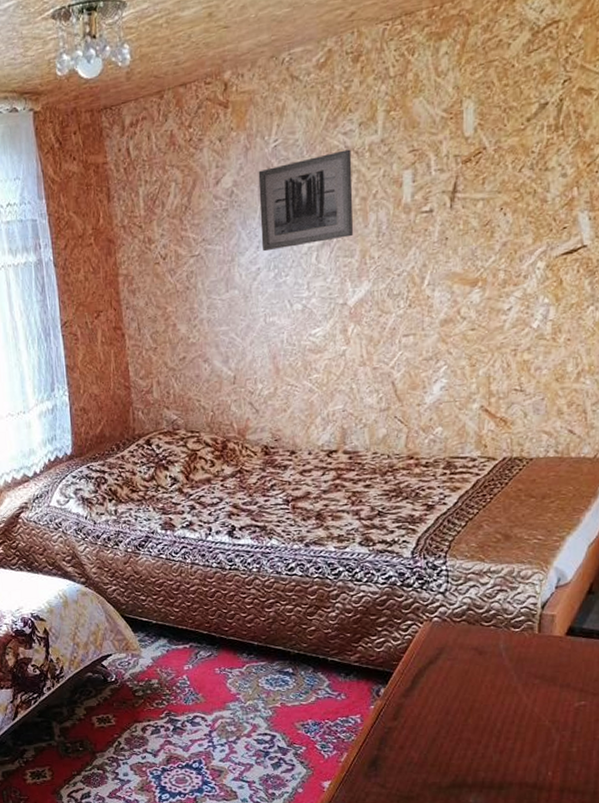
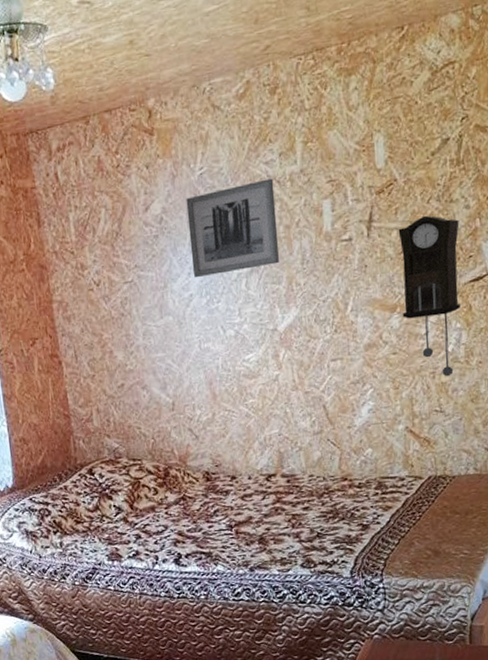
pendulum clock: none [484,184,554,355] -> present [398,215,460,377]

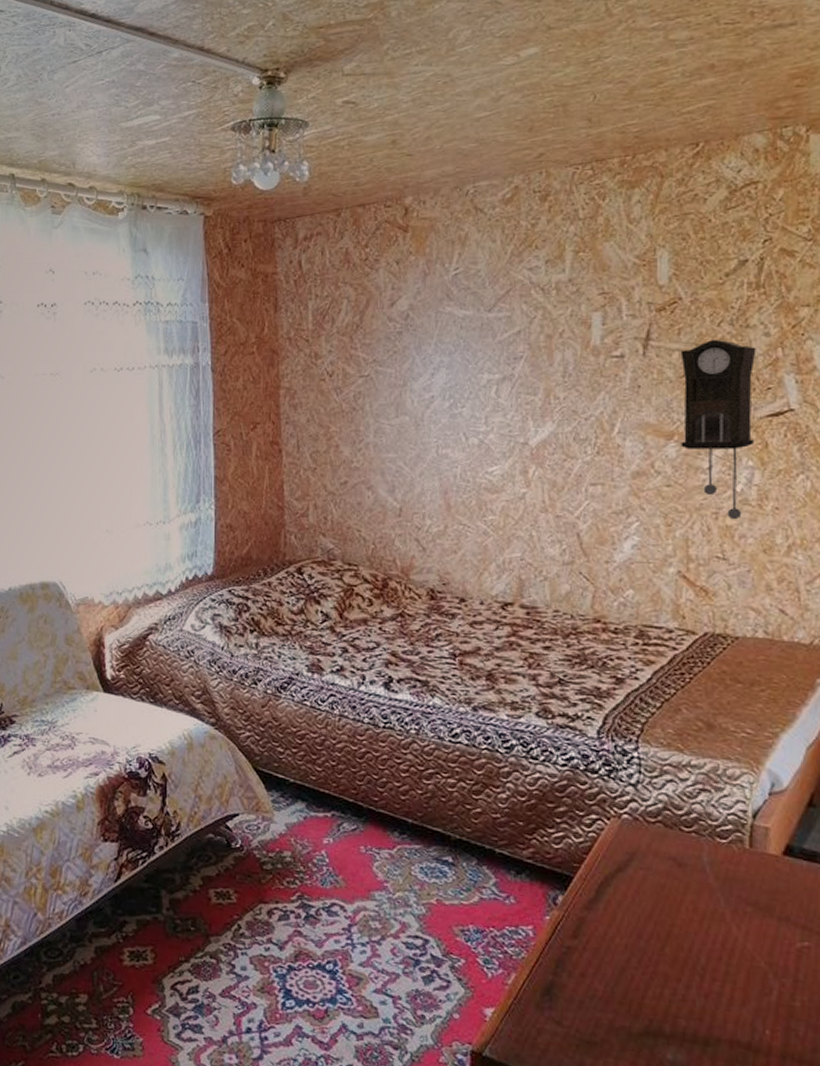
wall art: present [186,178,279,278] -> none [436,285,538,380]

